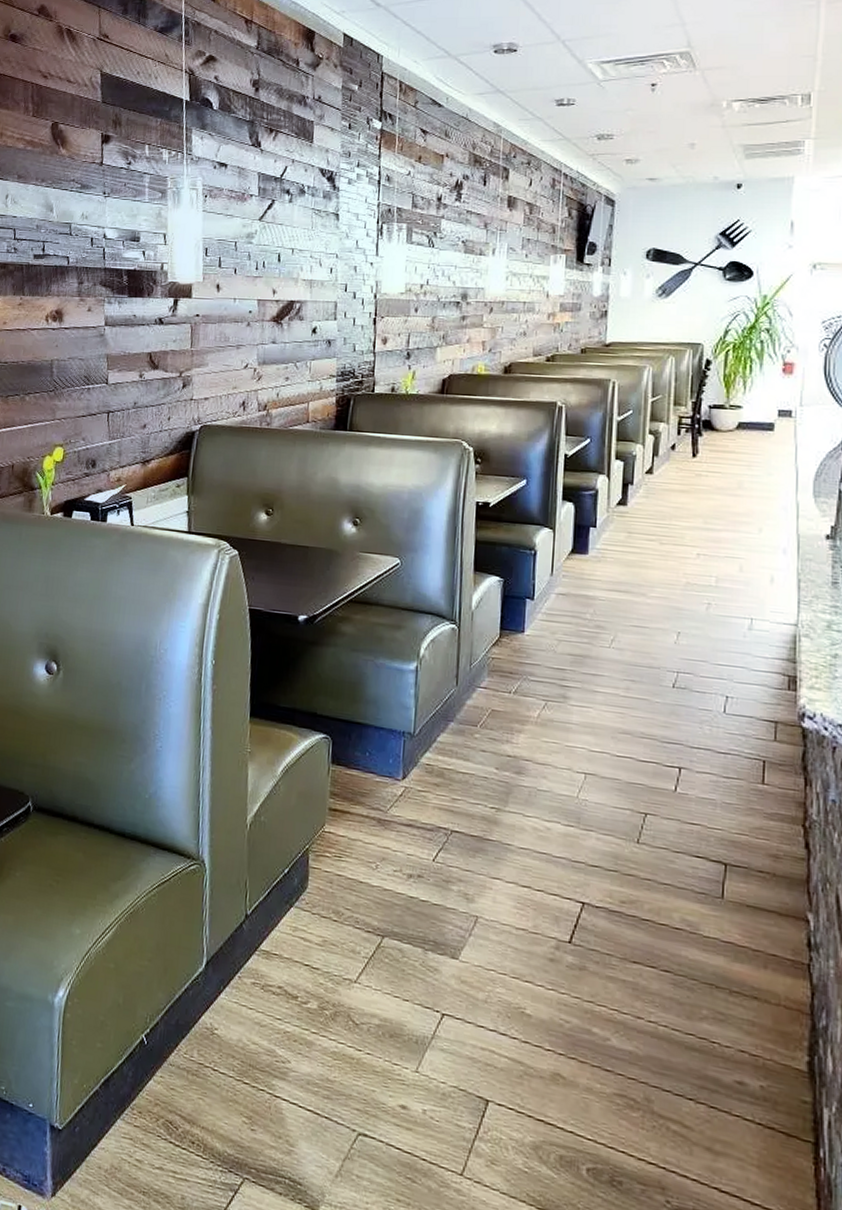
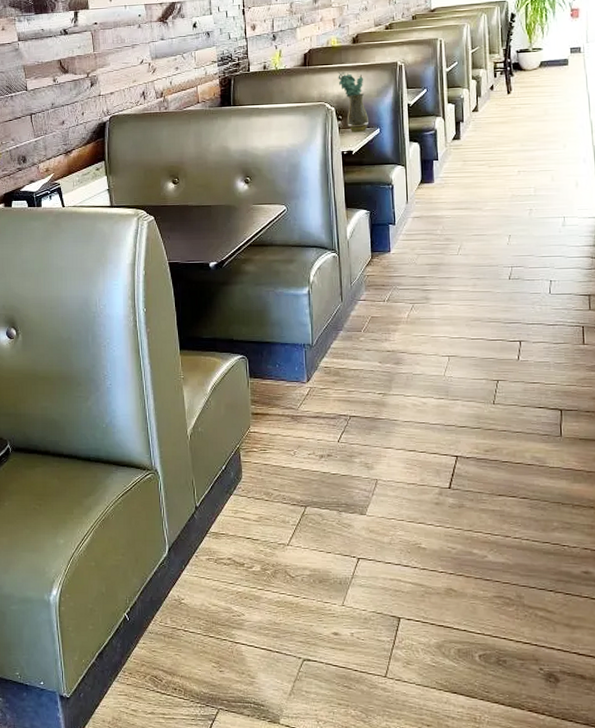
vase: none [481,405,515,482] -> present [338,71,369,133]

